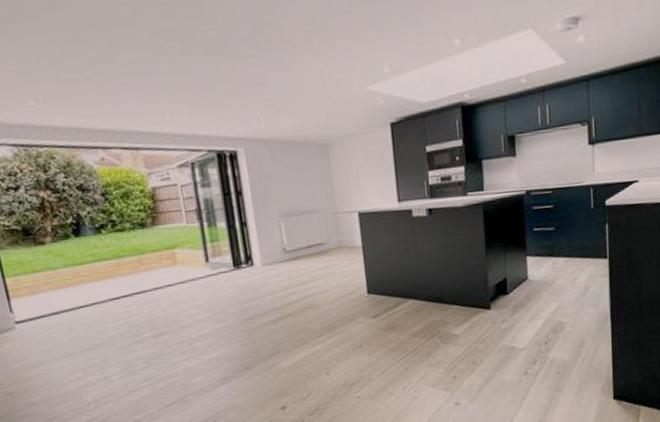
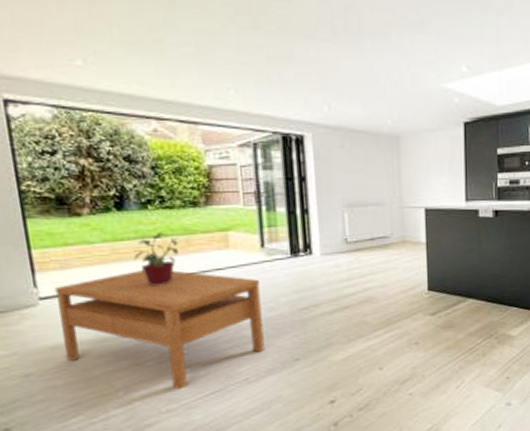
coffee table: none [27,289,217,401] -> present [54,270,265,389]
potted plant: none [93,254,133,306] -> present [133,232,179,287]

